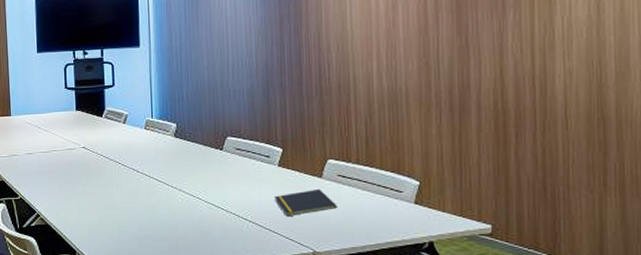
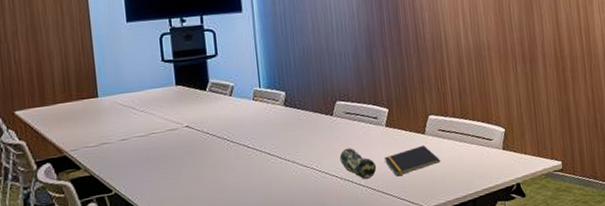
pencil case: none [227,183,265,216] -> present [339,148,377,180]

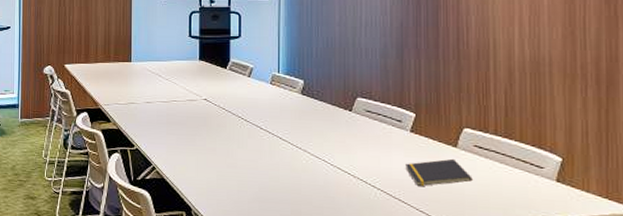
pencil case: present [339,148,377,180] -> none [354,147,395,183]

